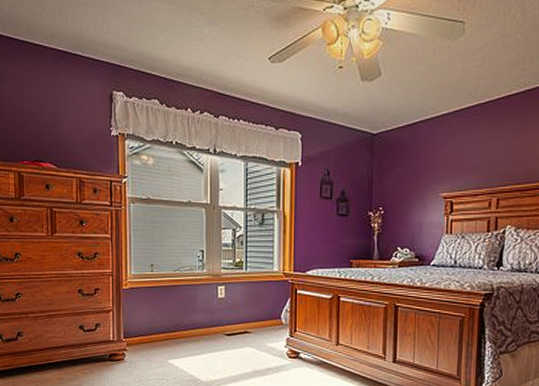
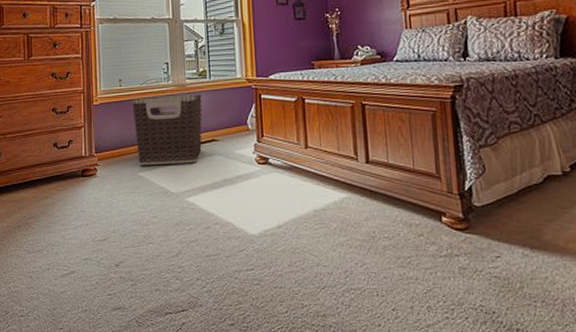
clothes hamper: none [164,284,237,354] -> present [132,94,202,165]

